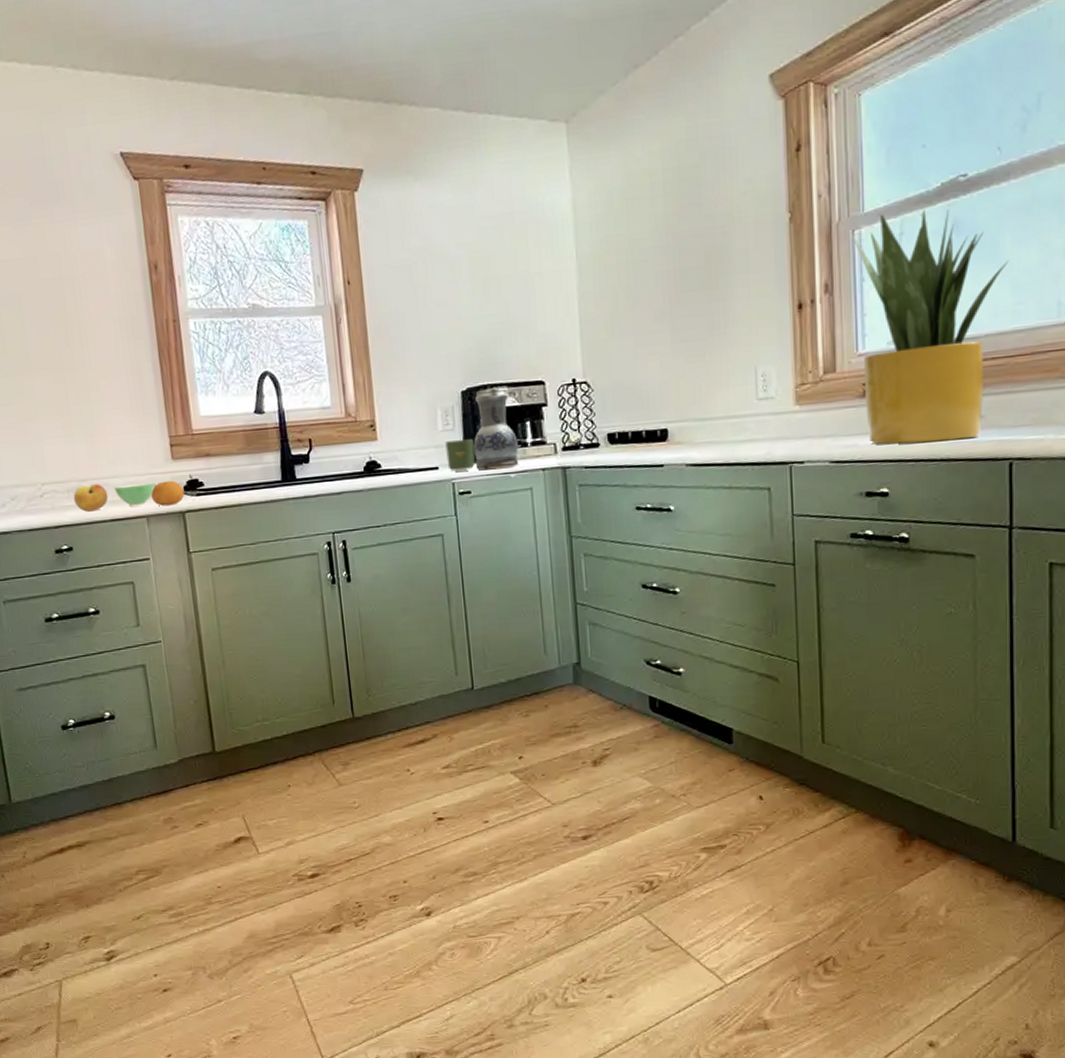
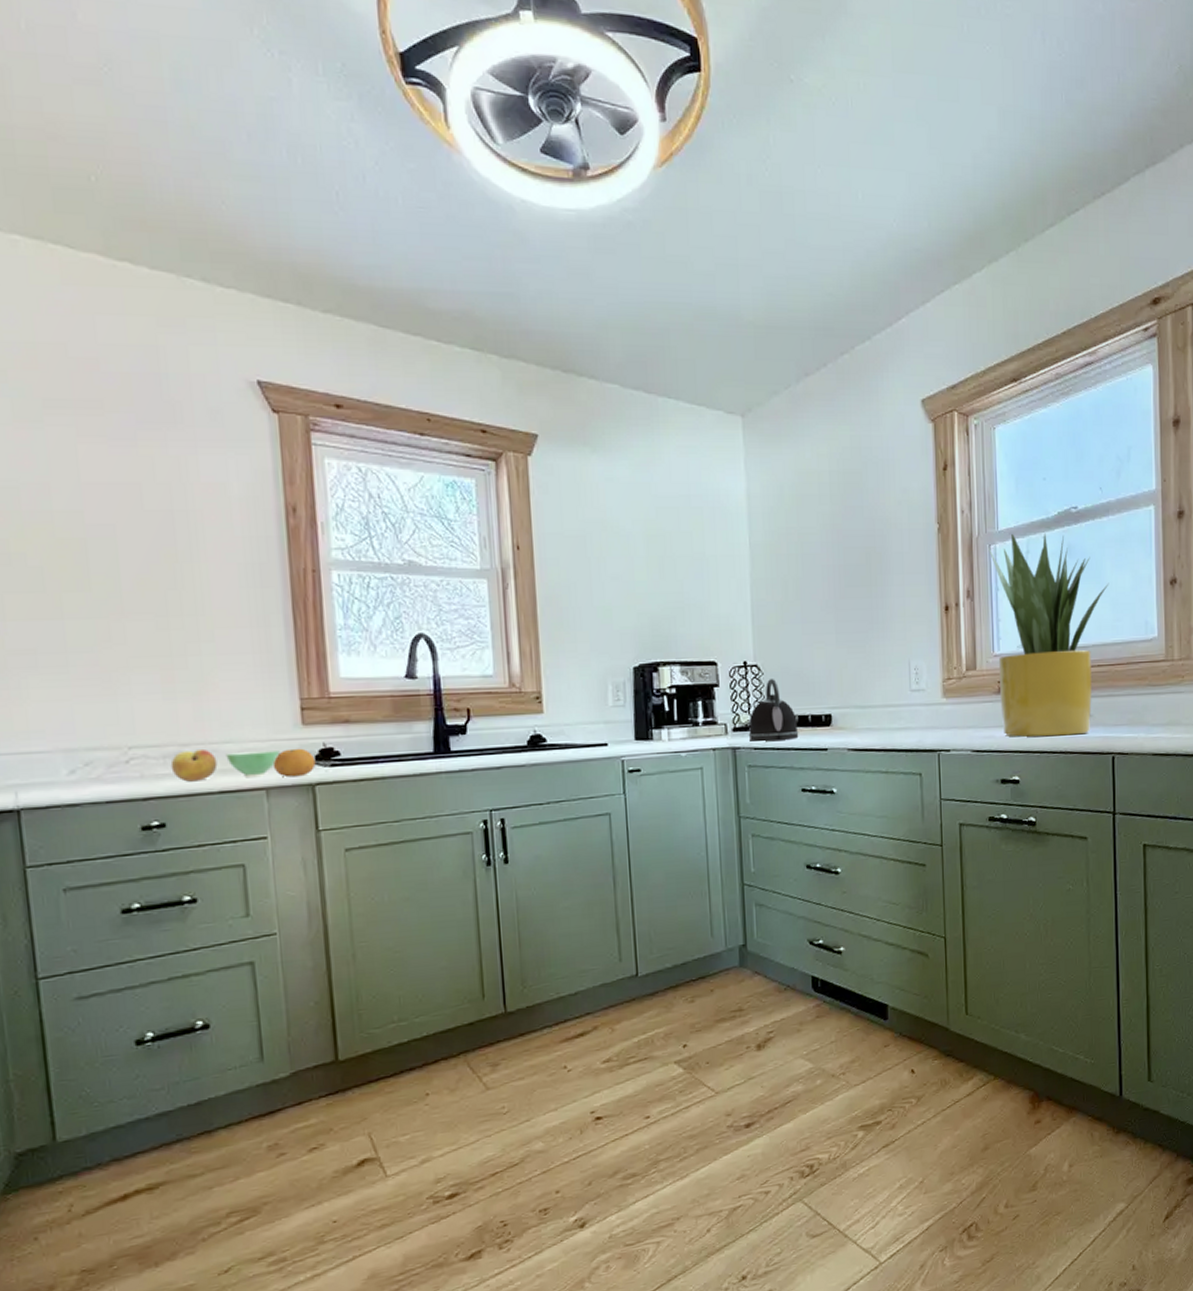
mug: present [445,439,478,472] -> none [615,716,649,749]
ceramic jug: present [473,388,519,471] -> none [644,666,690,749]
kettle: none [578,394,633,460] -> present [748,678,799,742]

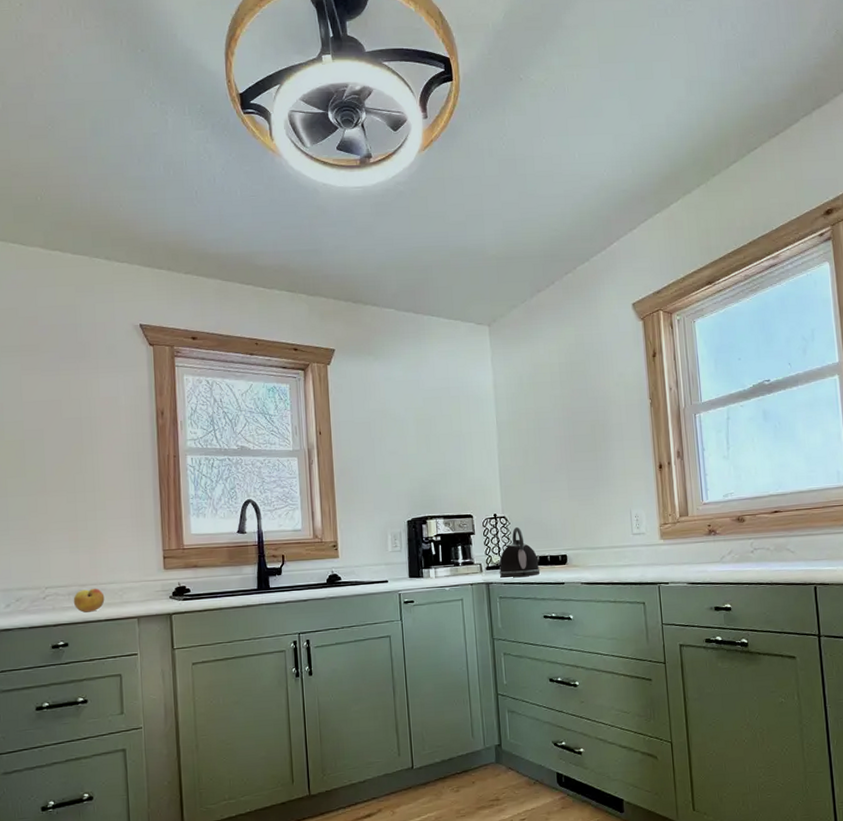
bowl: present [225,751,280,778] -> none [110,589,148,610]
fruit: present [272,748,316,778] -> none [143,587,173,609]
planter: present [988,532,1109,737] -> none [694,402,802,571]

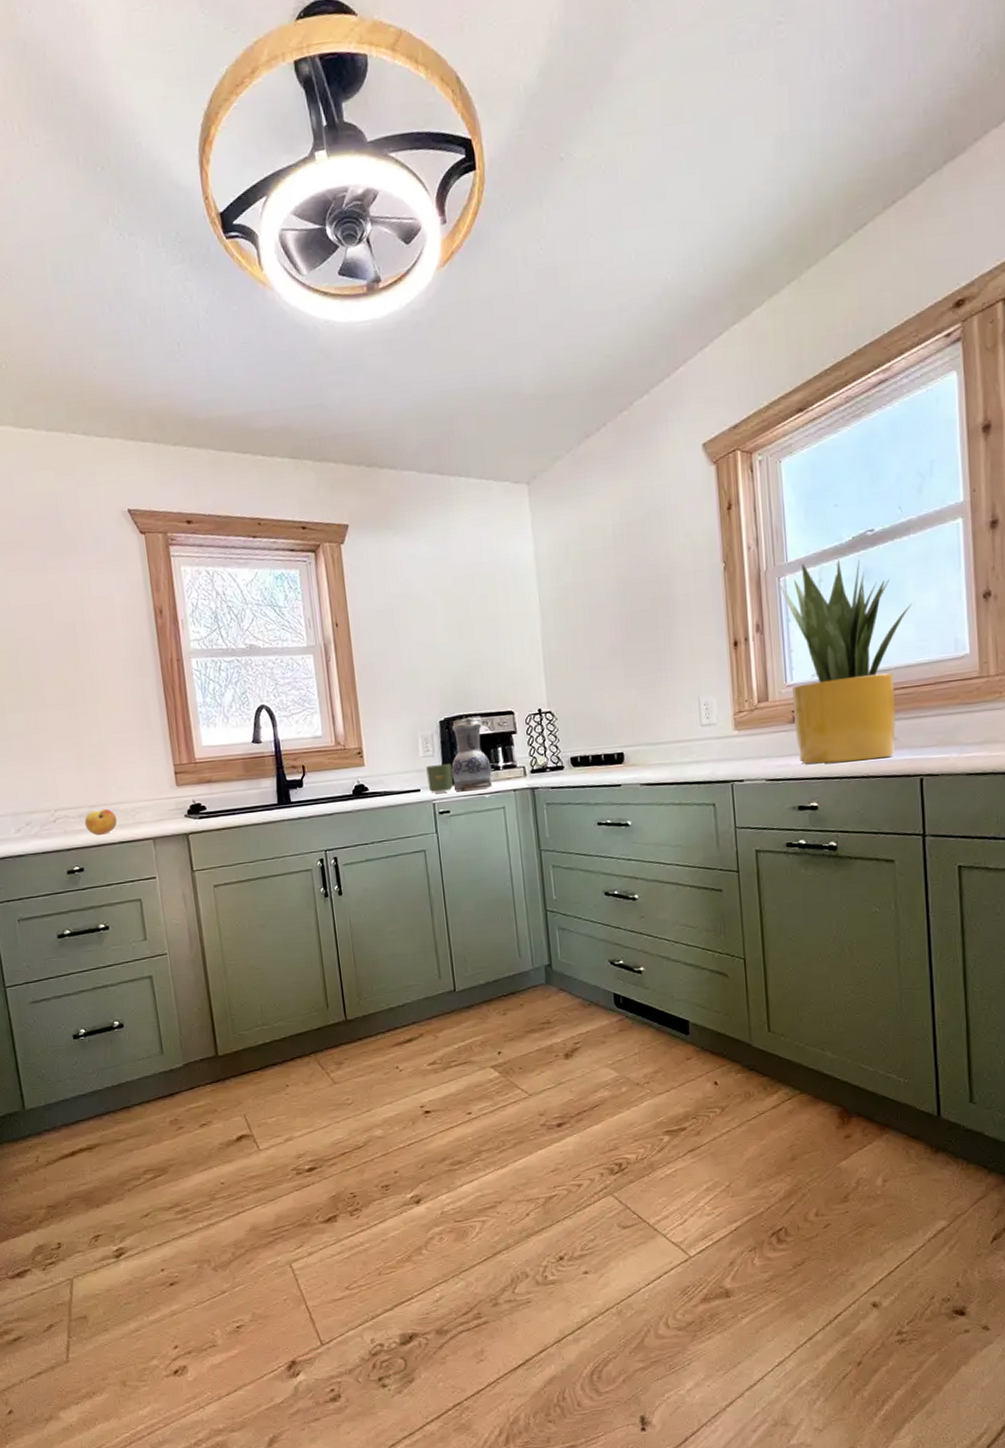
mug: none [394,559,420,585] -> present [426,764,456,794]
ceramic jug: none [416,519,453,585] -> present [451,717,493,792]
kettle: present [499,526,541,578] -> none [545,722,593,781]
planter: none [694,402,802,571] -> present [777,559,912,764]

